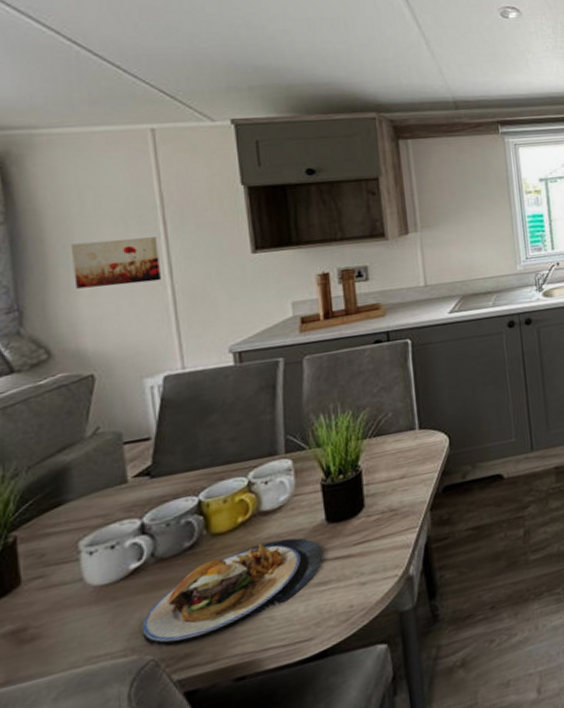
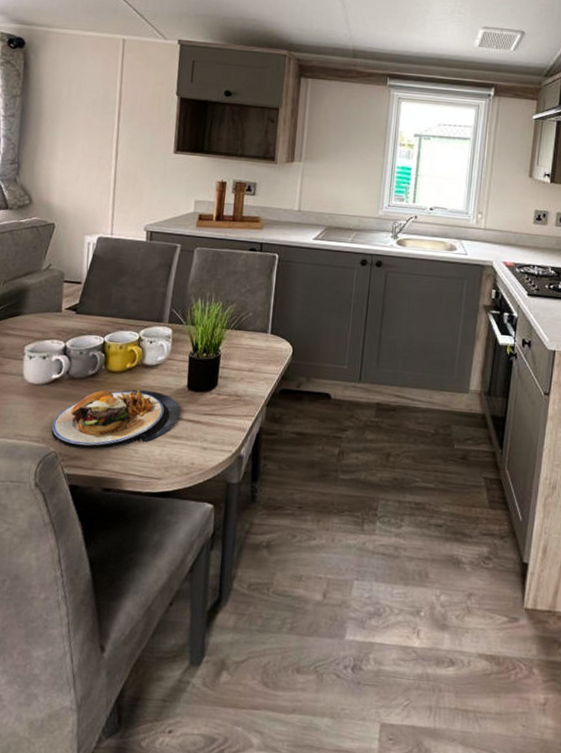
wall art: present [70,237,161,289] -> none [54,120,112,161]

